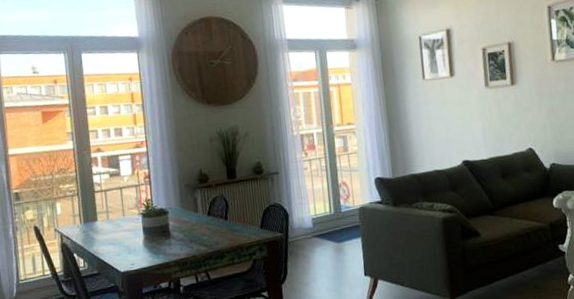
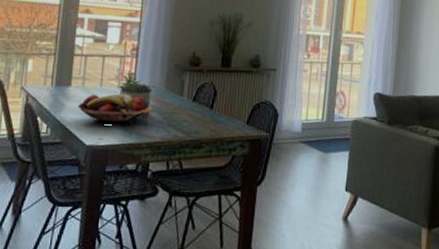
fruit basket: none [107,219,173,250] -> present [78,93,153,123]

